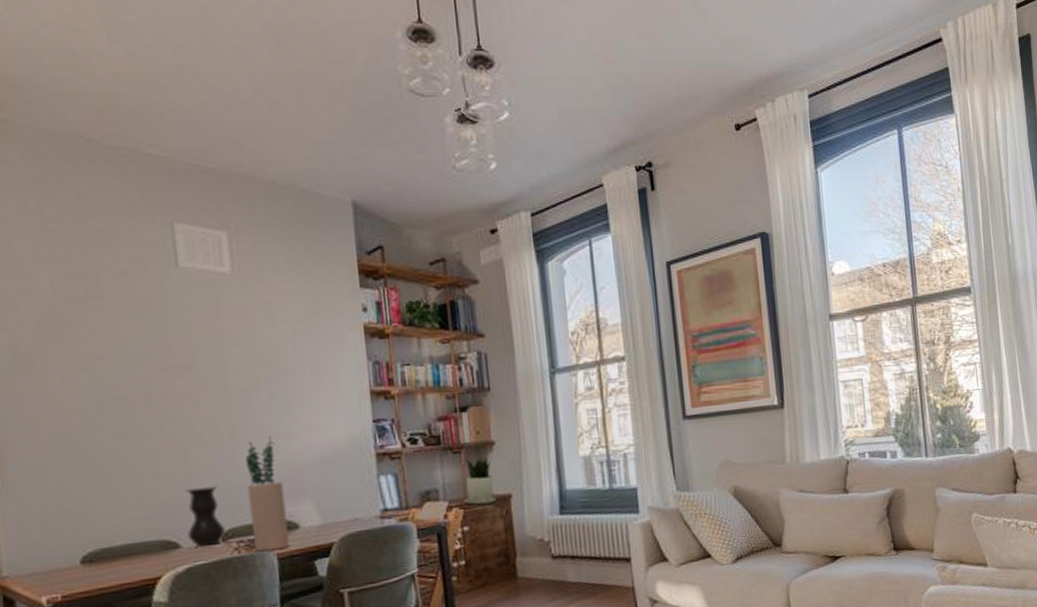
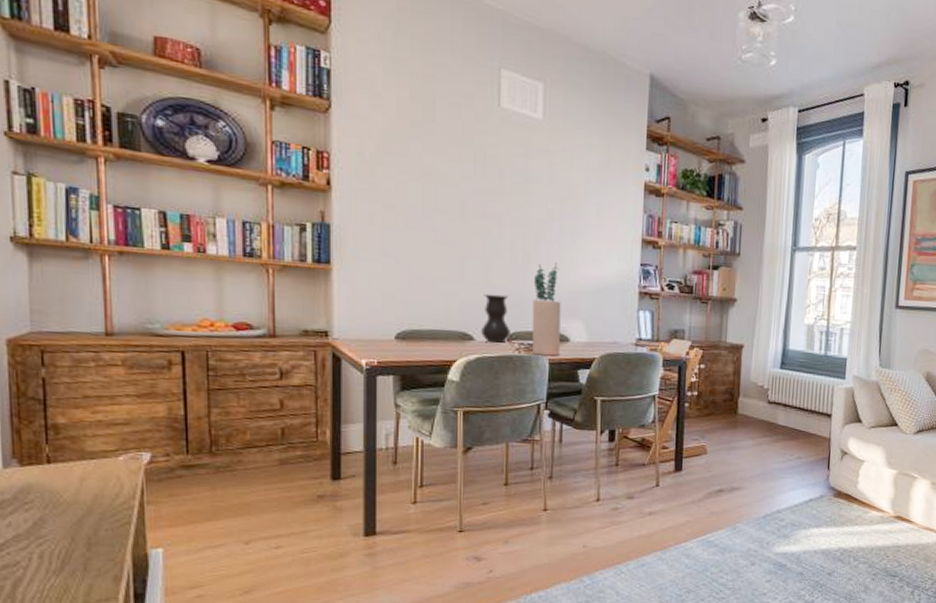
planter: present [464,457,496,506] -> none [704,309,731,350]

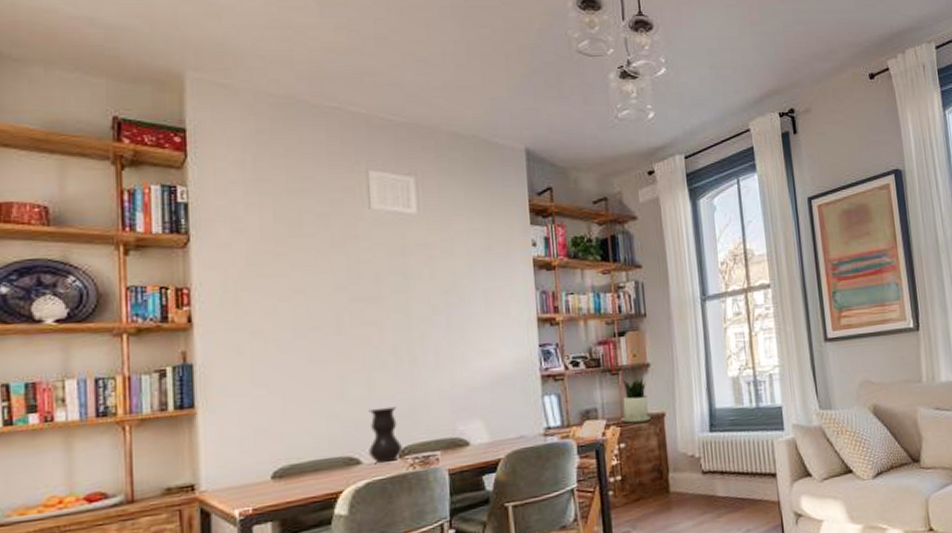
vase: present [532,262,561,356] -> none [424,360,460,468]
planter: none [704,309,731,350] -> present [621,378,651,424]

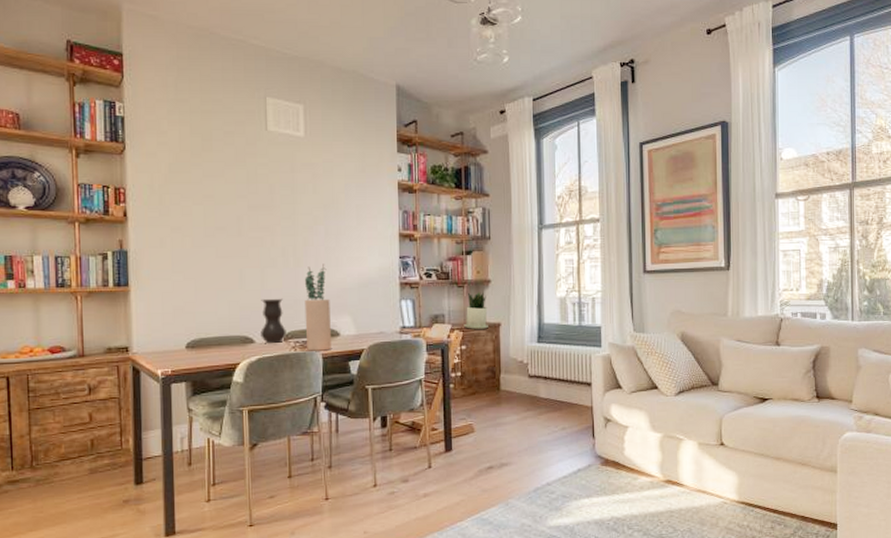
vase: none [424,360,460,468] -> present [304,263,331,351]

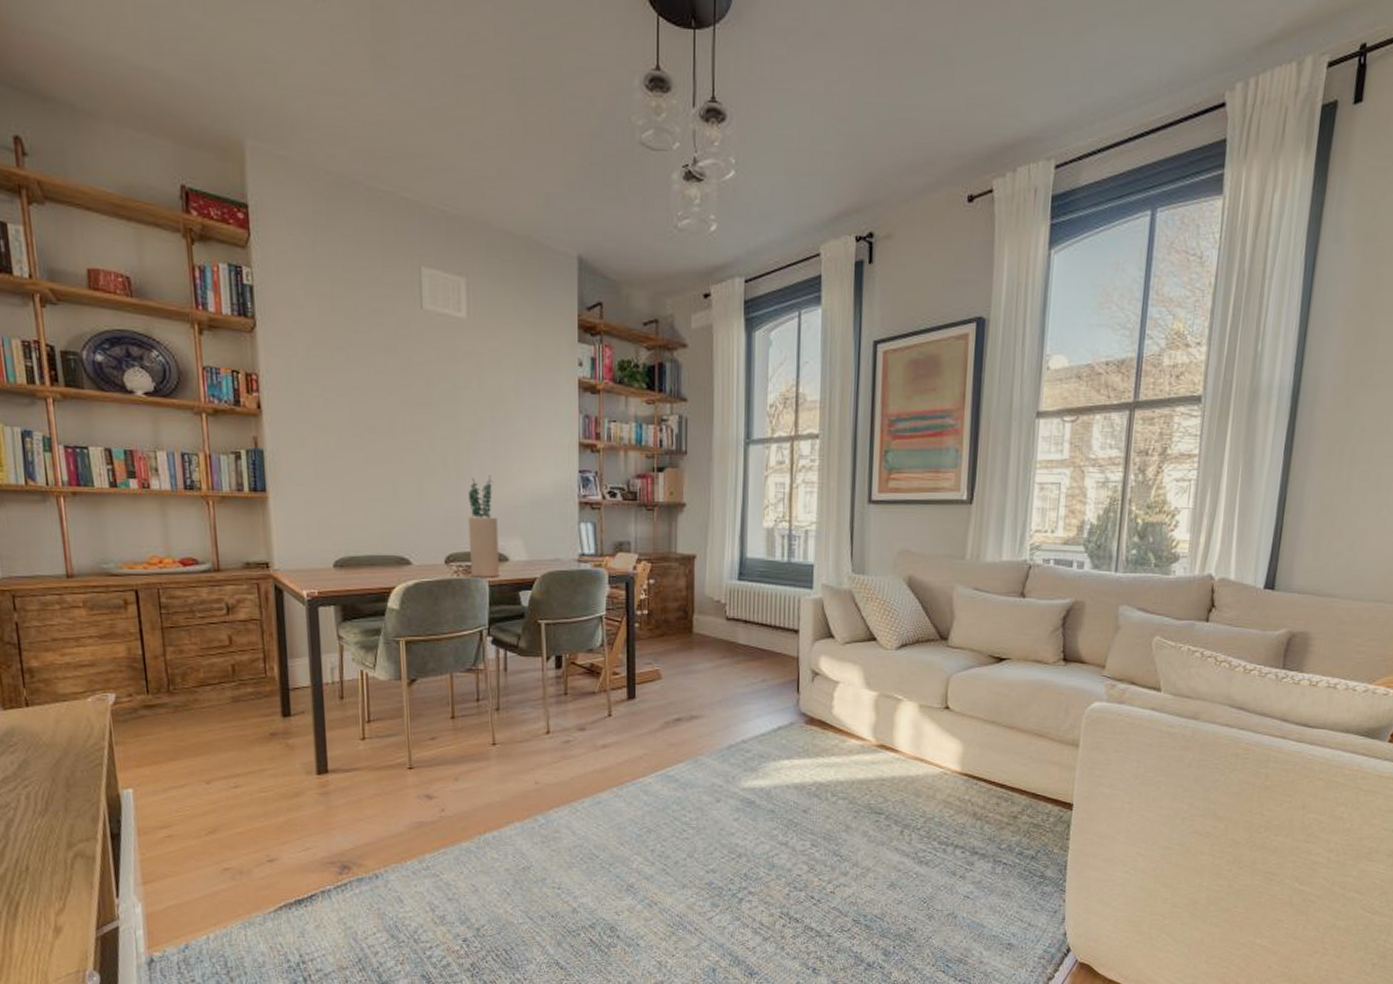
vase: present [260,298,286,344] -> none [418,513,448,567]
planter: present [464,292,488,330] -> none [652,517,681,562]

